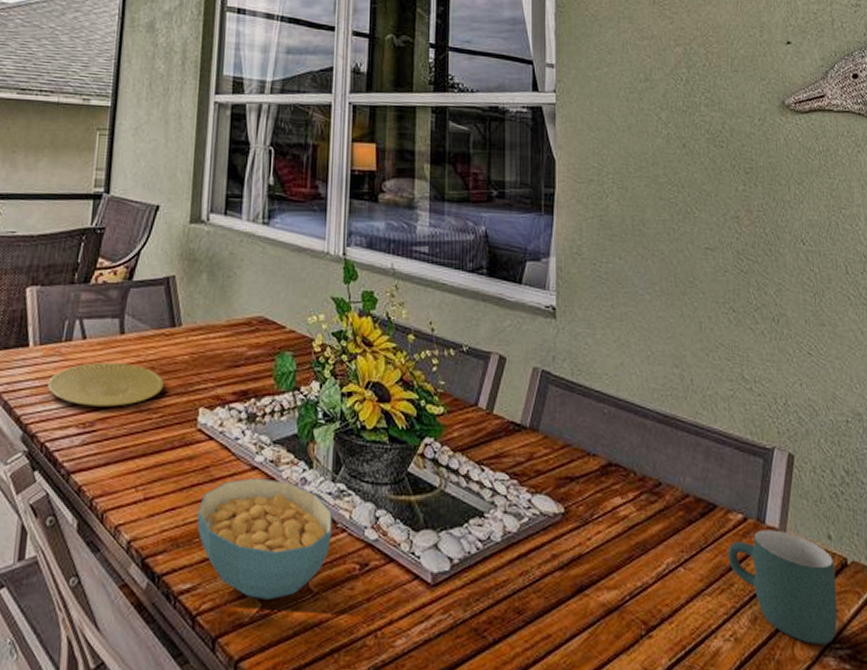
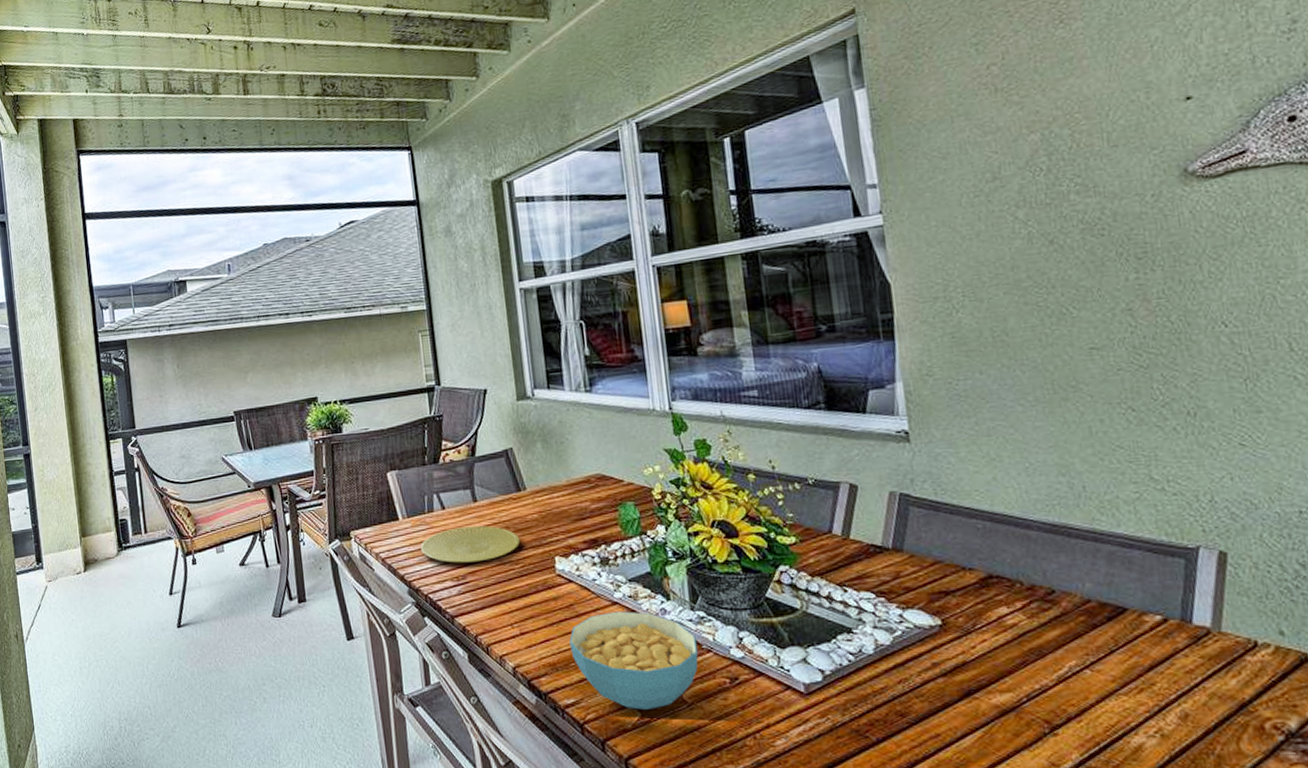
mug: present [727,529,838,644] -> none [1145,629,1298,739]

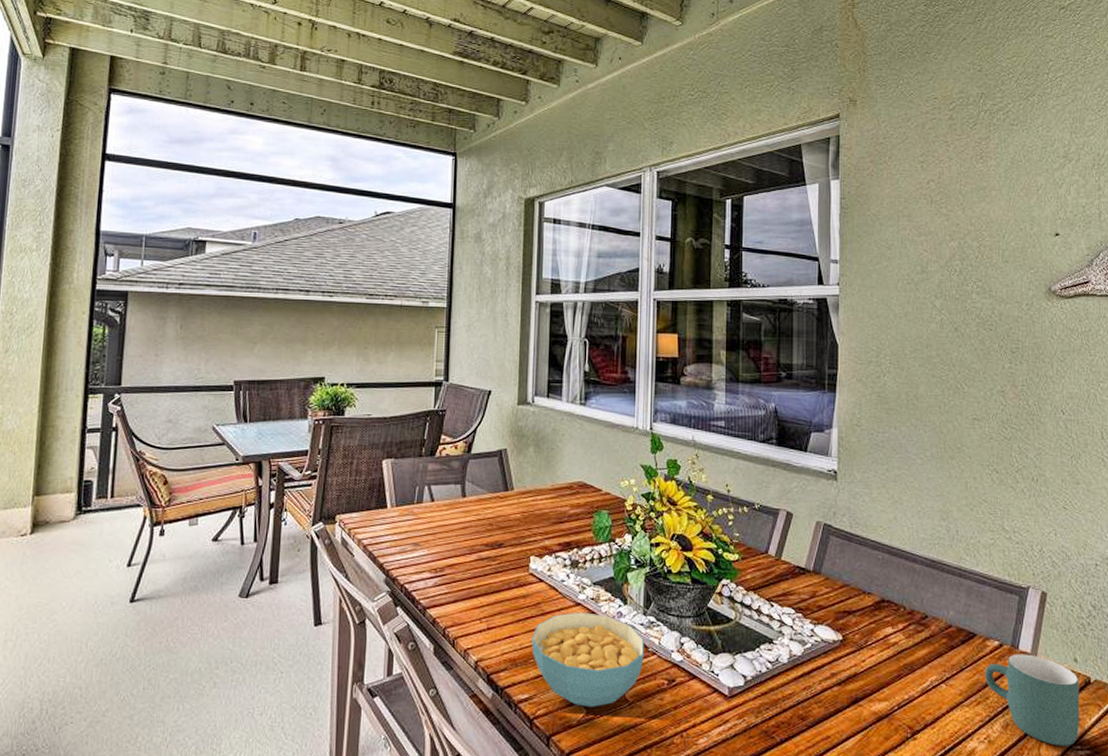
plate: present [421,526,521,563] -> none [404,520,501,556]
mug: none [1145,629,1298,739] -> present [984,654,1080,746]

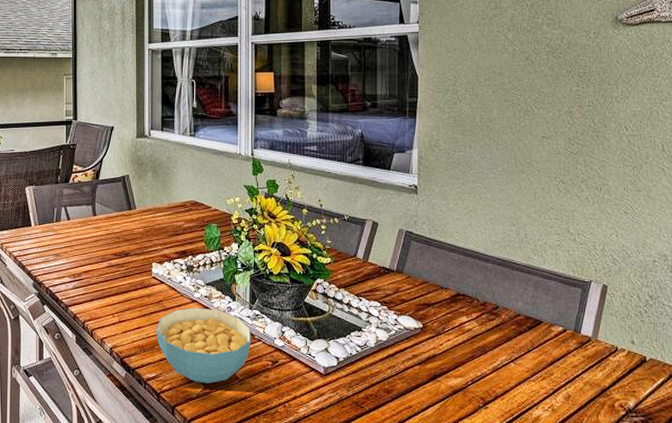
mug: present [984,654,1080,746] -> none [549,337,636,414]

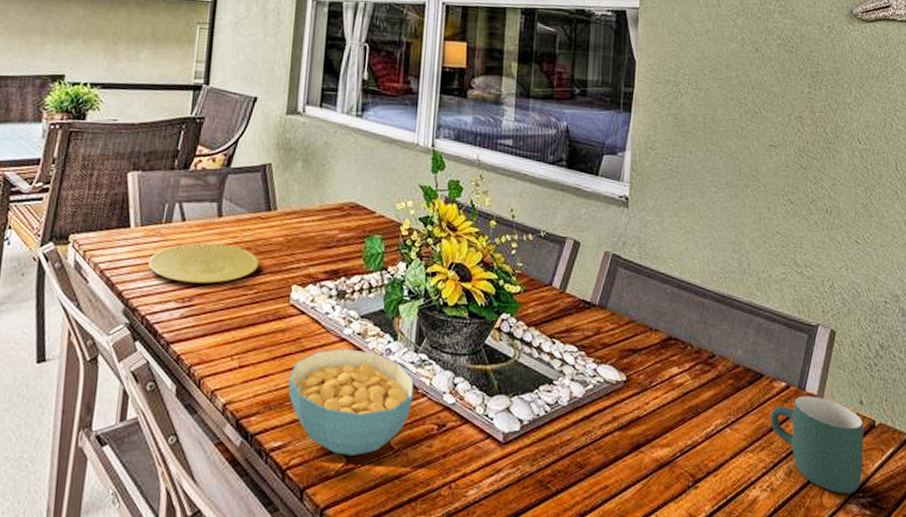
plate: none [47,235,127,264] -> present [148,243,260,284]
mug: none [549,337,636,414] -> present [770,396,864,494]

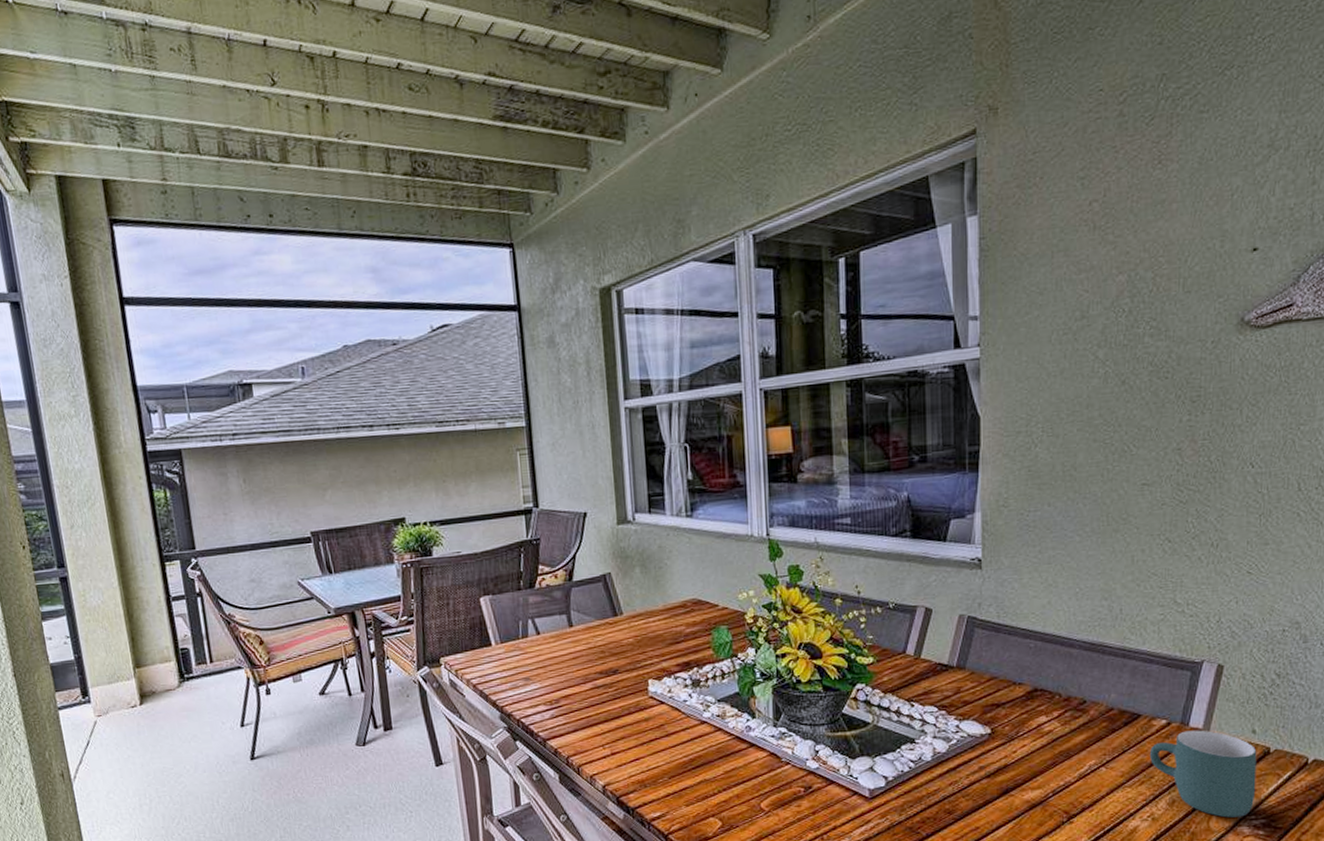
plate: present [148,243,260,284] -> none [514,650,615,688]
cereal bowl: present [288,348,414,456] -> none [658,729,777,819]

